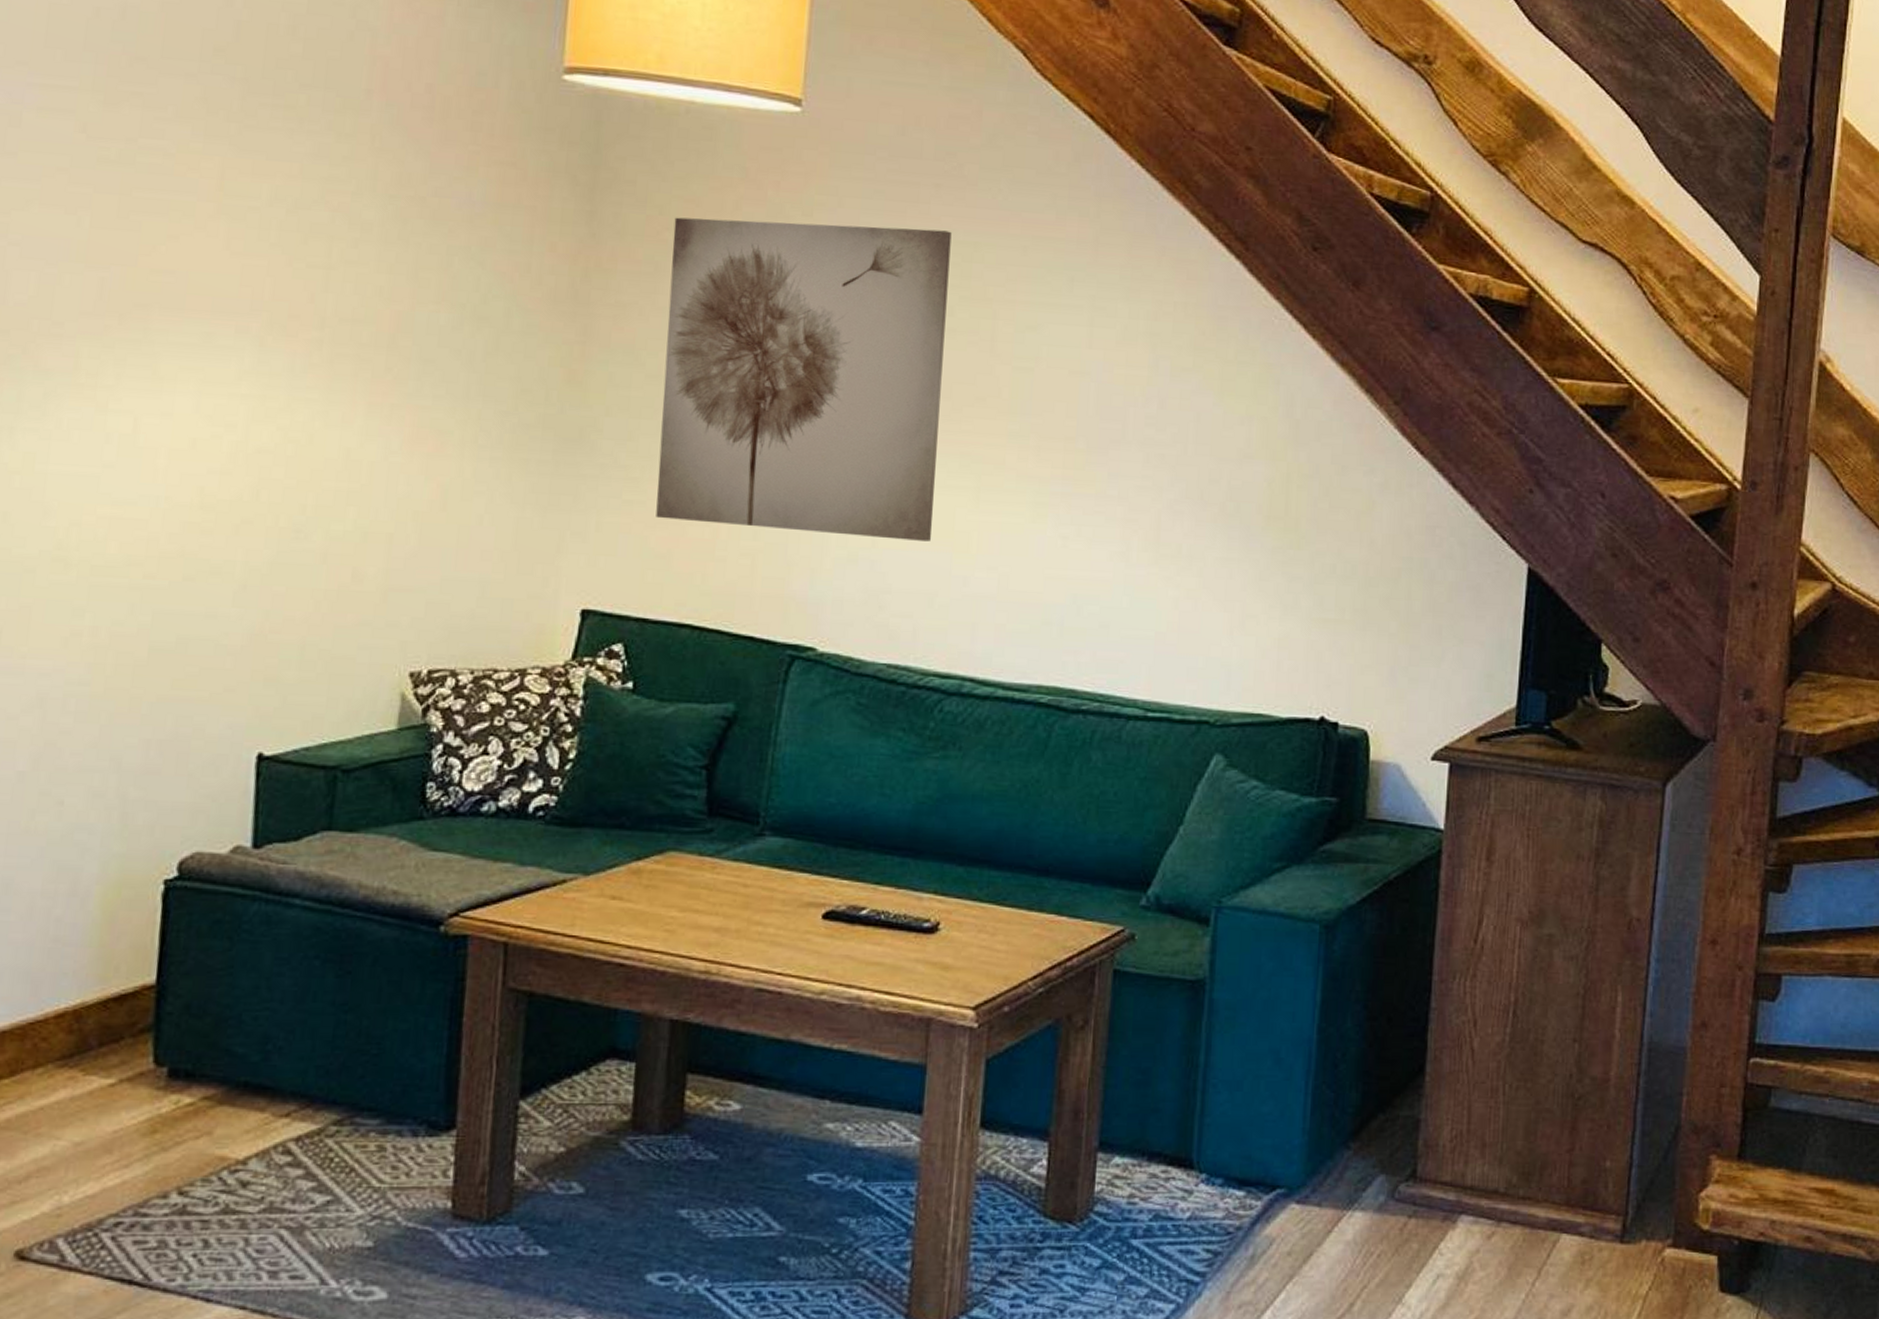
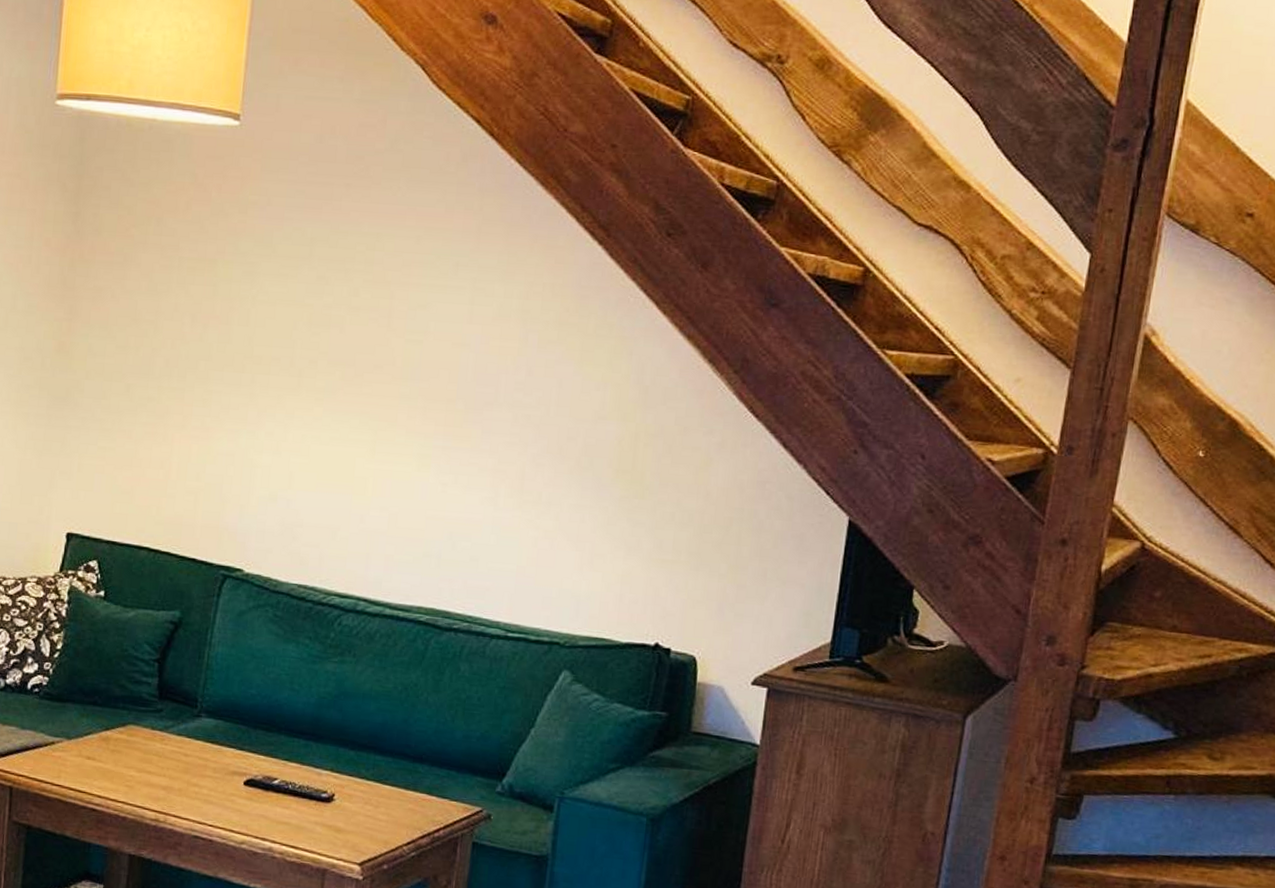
wall art: present [656,217,952,541] -> none [123,216,359,485]

